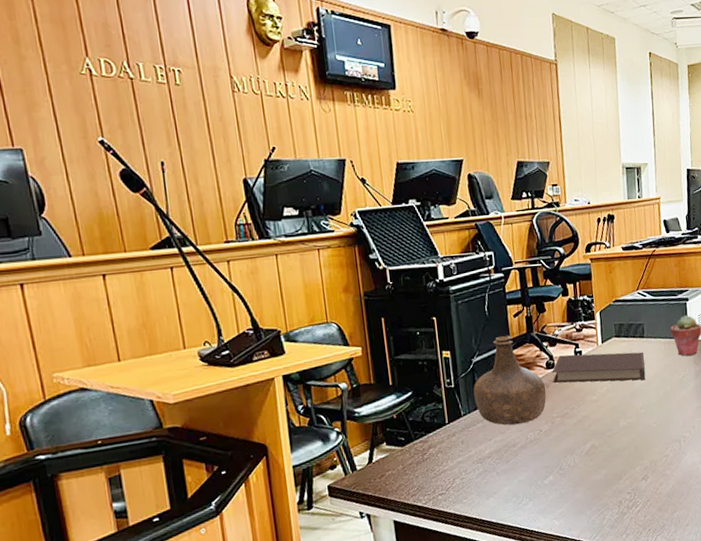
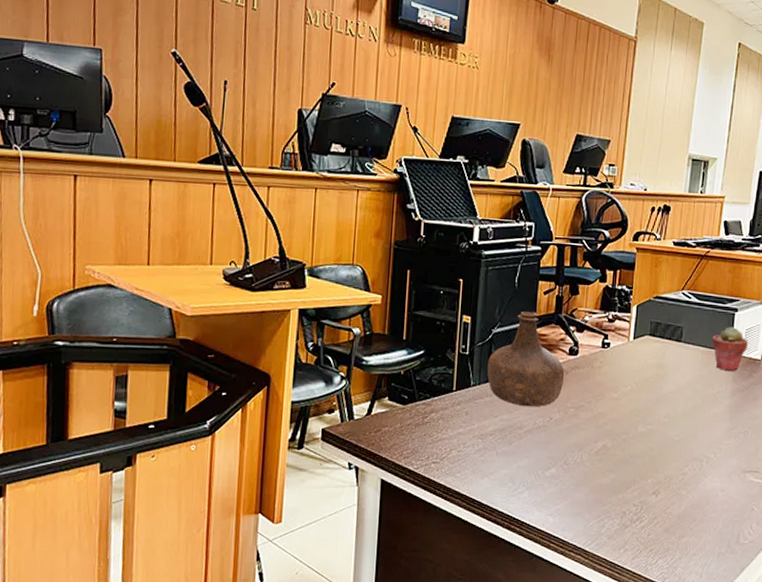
notebook: present [552,351,646,383] -> none [574,343,679,387]

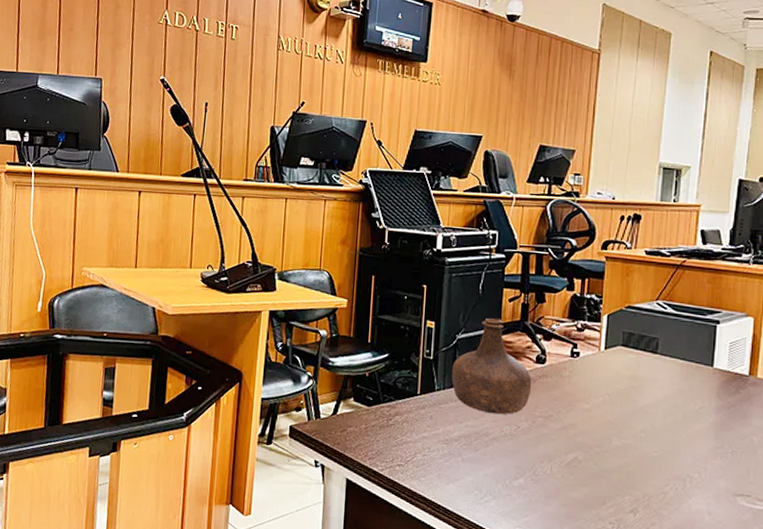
potted succulent: present [712,326,748,371] -> none [692,339,732,386]

